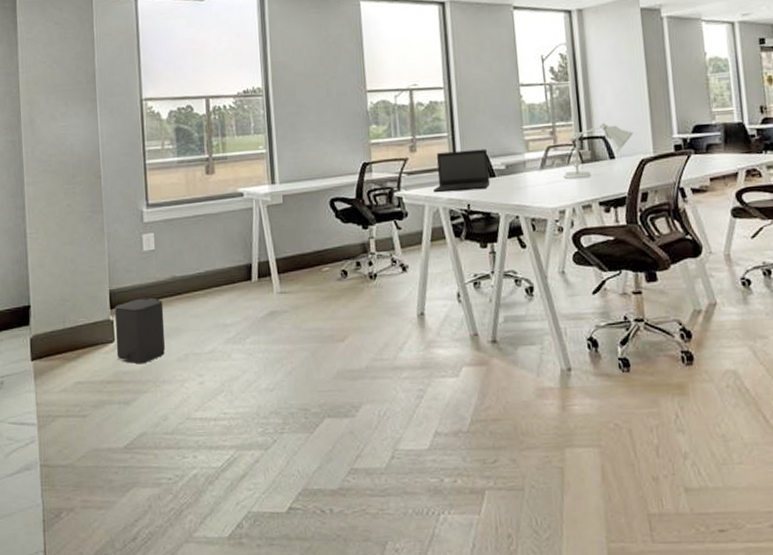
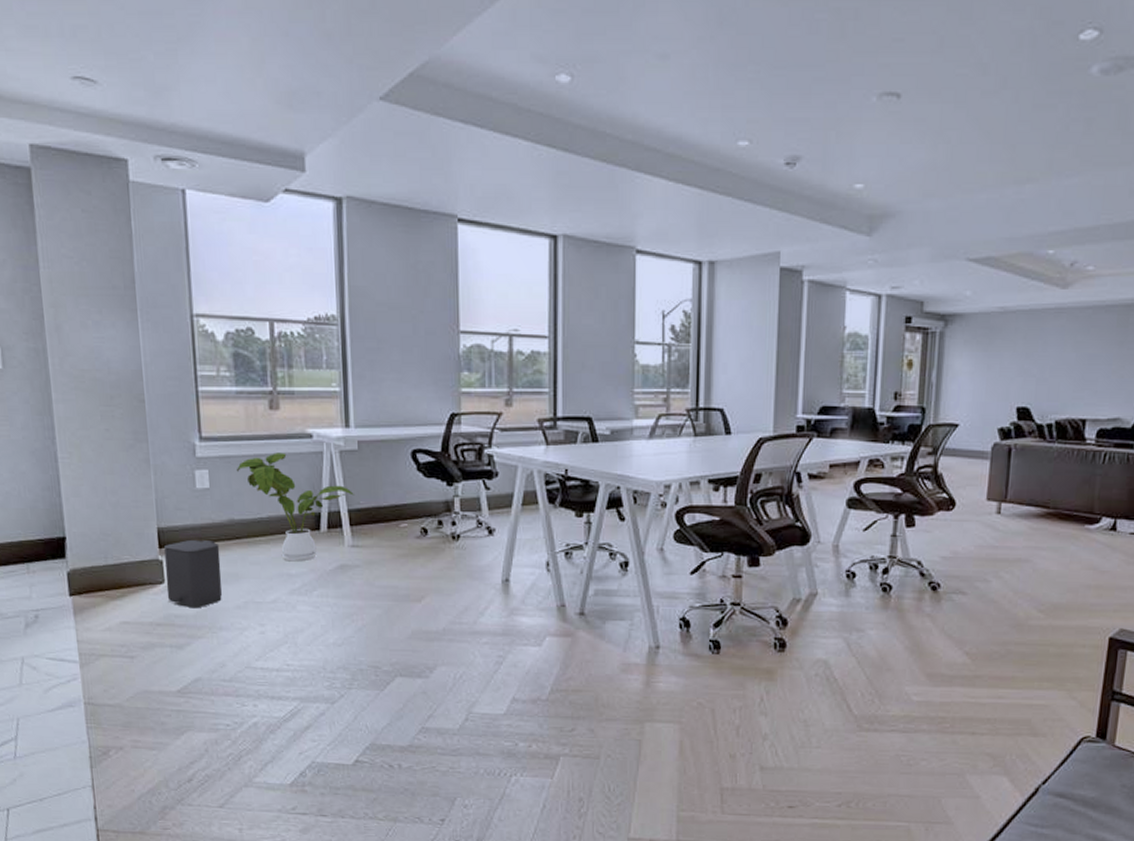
house plant: none [178,212,281,312] -> present [237,452,354,562]
laptop: present [433,148,490,193] -> none [528,409,592,455]
desk lamp: present [563,122,633,180] -> none [673,393,754,453]

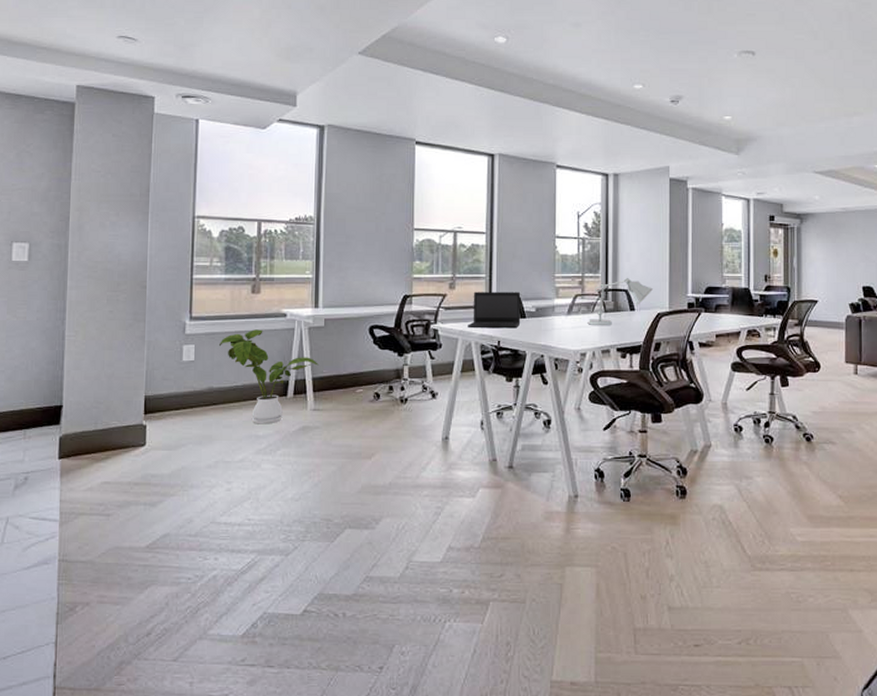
pedal bin: present [164,540,222,609] -> none [146,407,198,469]
laptop: none [528,409,592,455] -> present [468,291,521,329]
desk lamp: none [673,393,754,453] -> present [587,277,653,326]

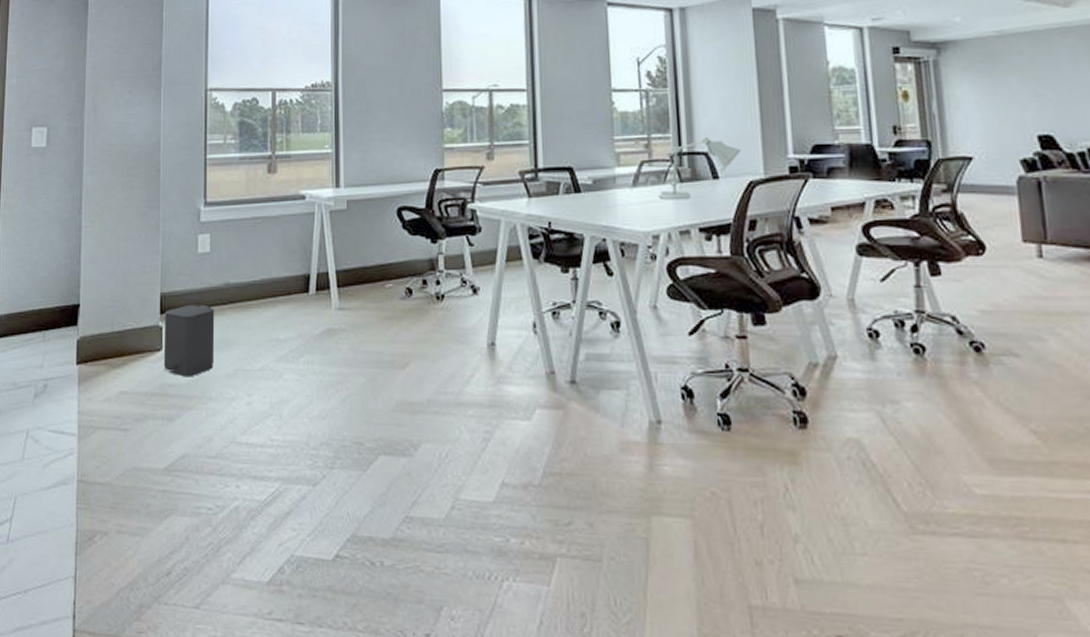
pedal bin: none [146,407,198,469] -> present [163,305,215,377]
house plant: present [219,329,318,424] -> none [236,215,342,326]
laptop: present [468,291,521,329] -> none [511,160,575,207]

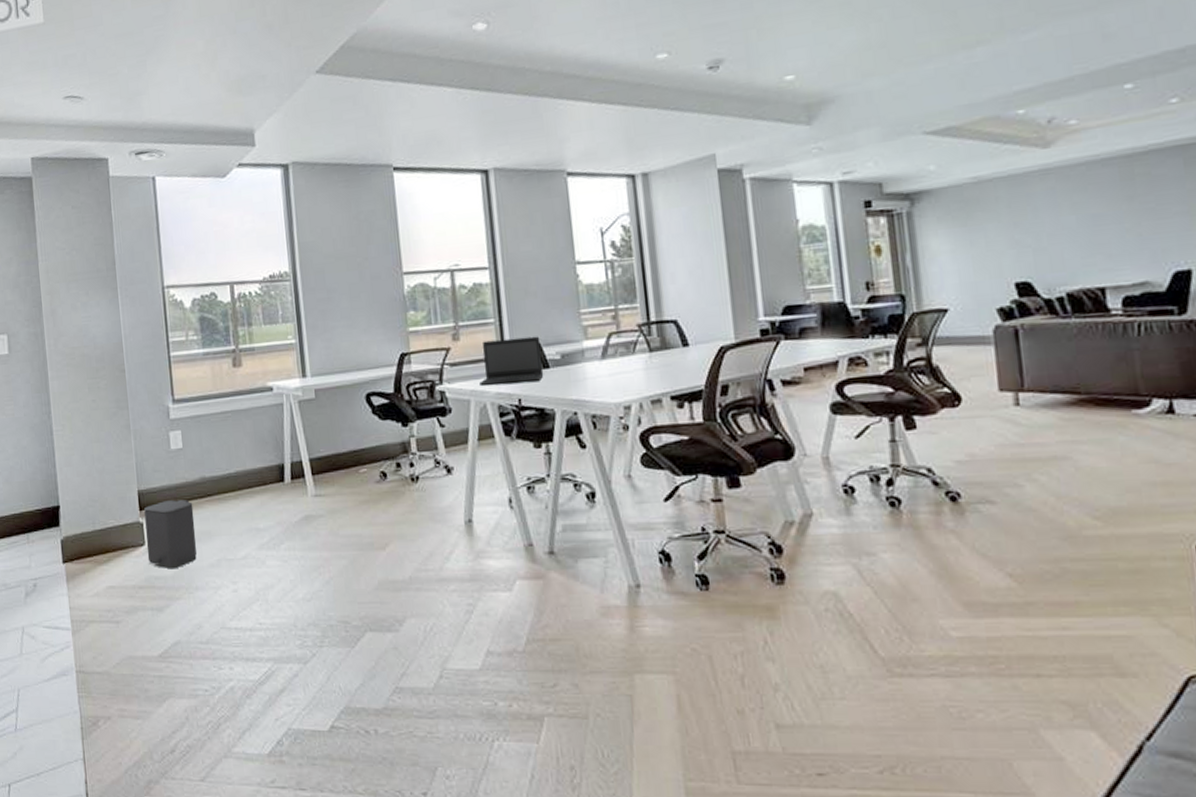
laptop: none [511,160,575,207] -> present [479,336,544,387]
desk lamp: present [658,136,741,201] -> none [628,304,710,371]

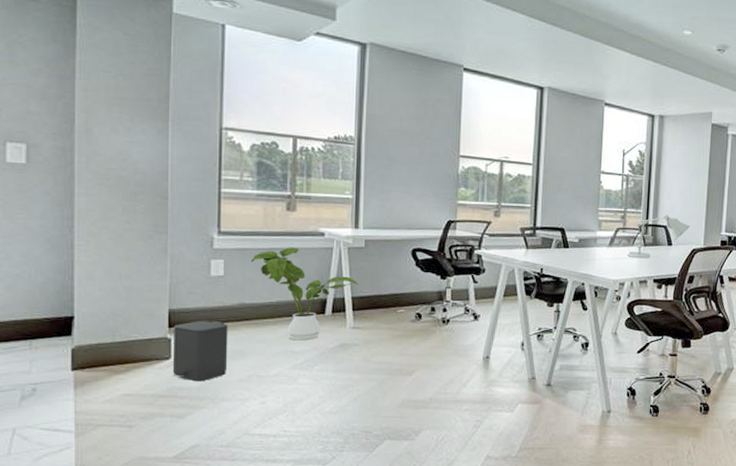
house plant: none [206,407,314,516] -> present [252,247,358,341]
laptop: present [479,336,544,387] -> none [511,220,565,257]
desk lamp: none [628,304,710,371] -> present [627,214,690,259]

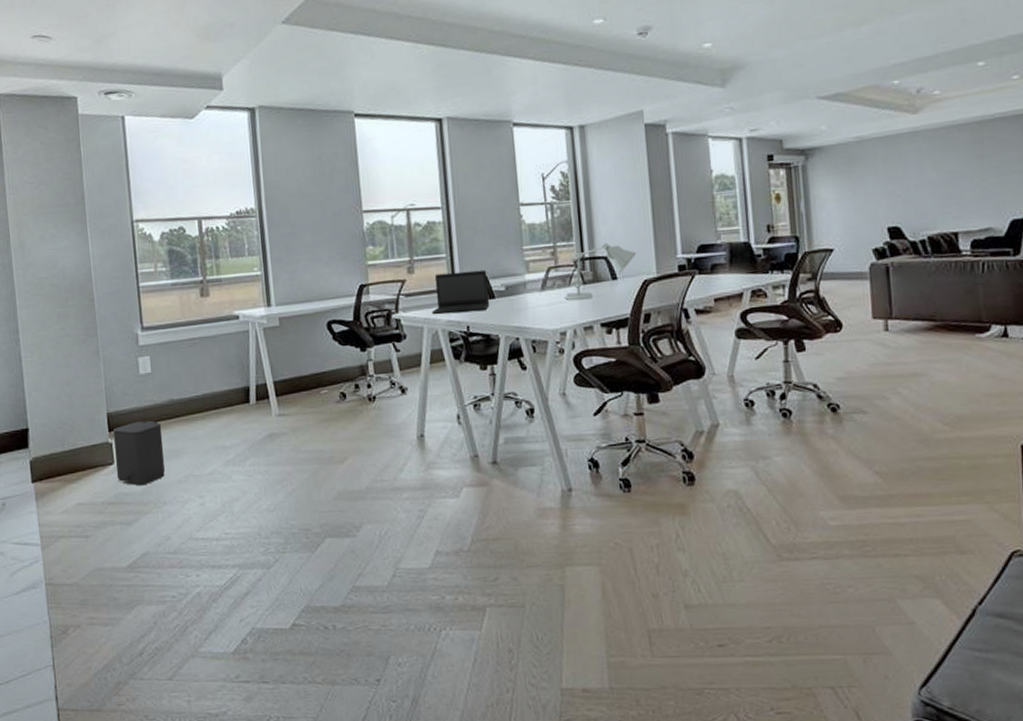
house plant: present [252,247,358,341] -> none [174,334,278,435]
laptop: none [511,220,565,257] -> present [432,269,490,315]

